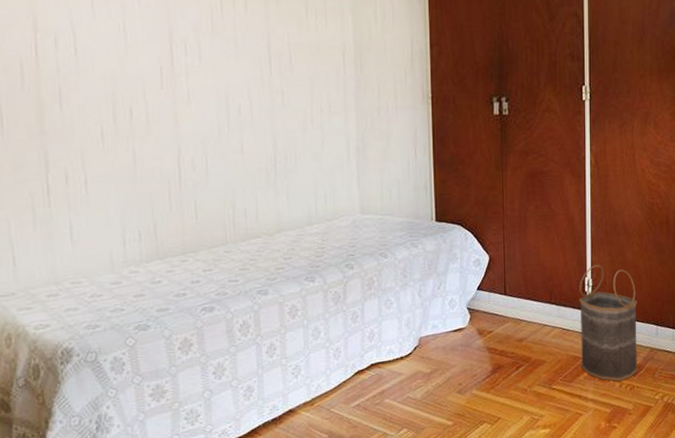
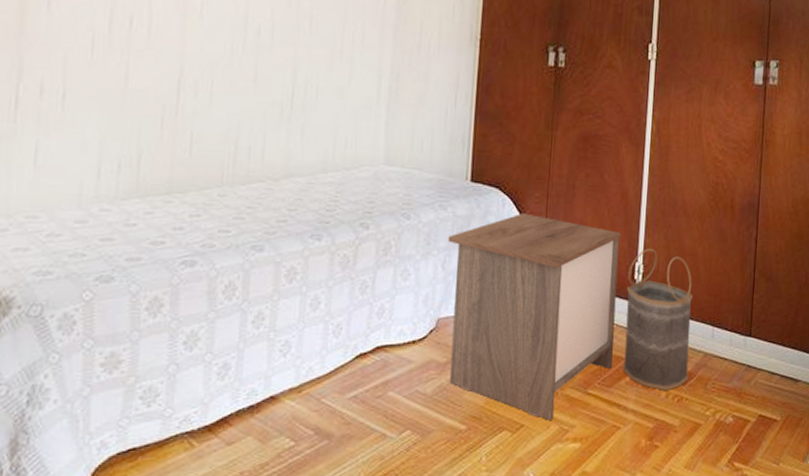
nightstand: none [421,244,572,413] -> present [447,213,621,421]

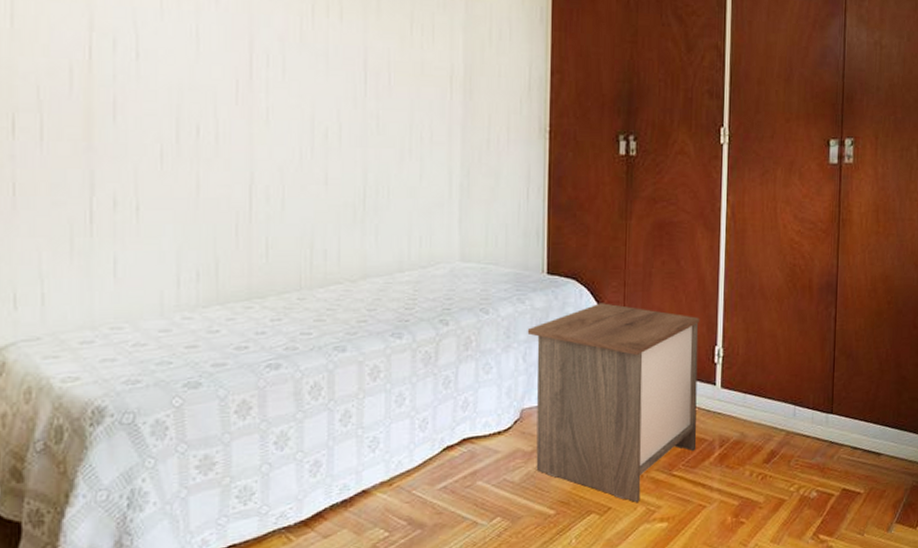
basket: present [622,248,694,390] -> none [705,331,774,469]

